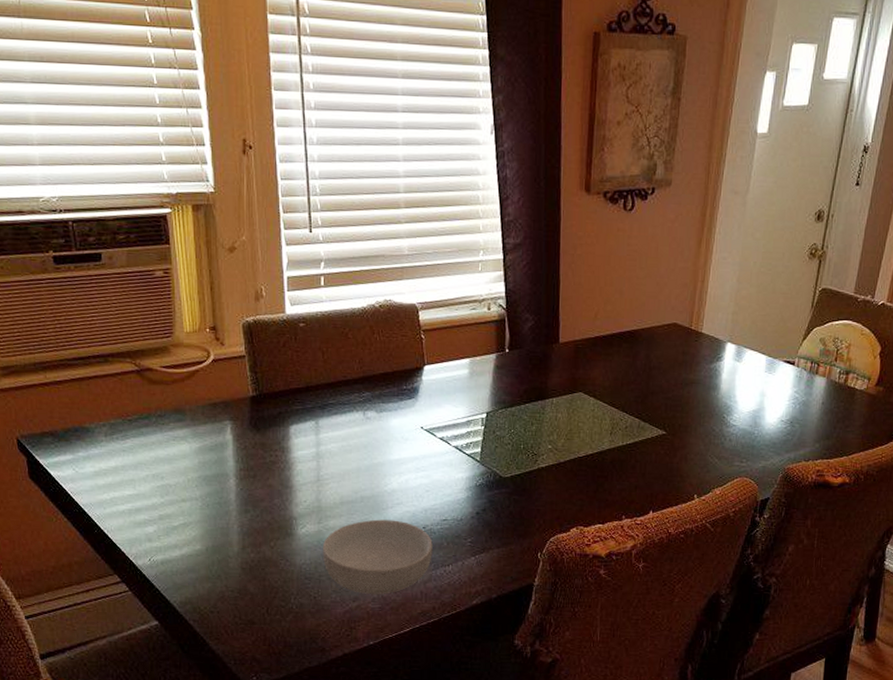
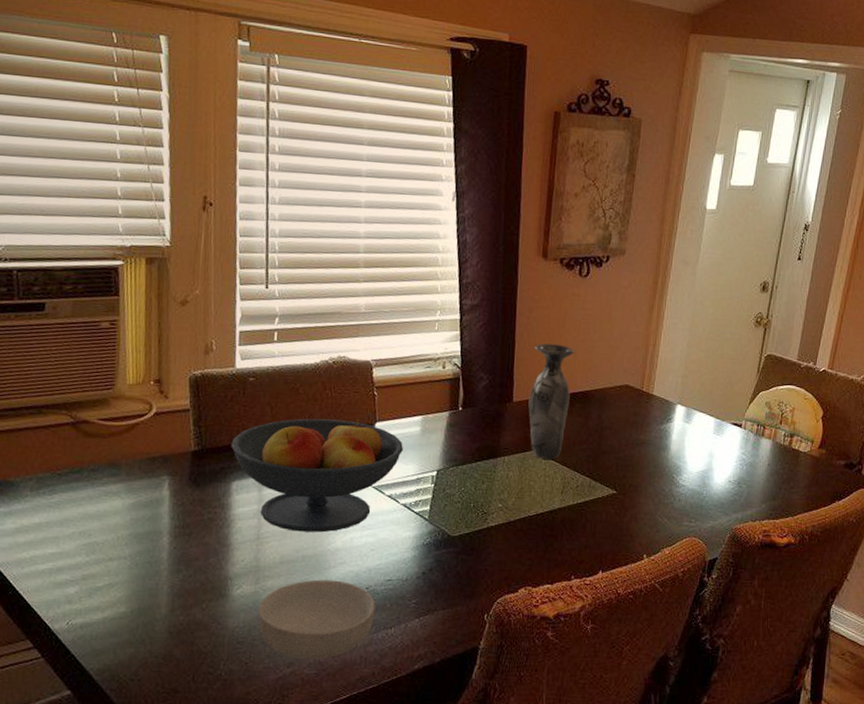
fruit bowl: none [287,362,453,474] -> present [231,418,404,533]
vase: none [575,282,621,401] -> present [528,343,575,460]

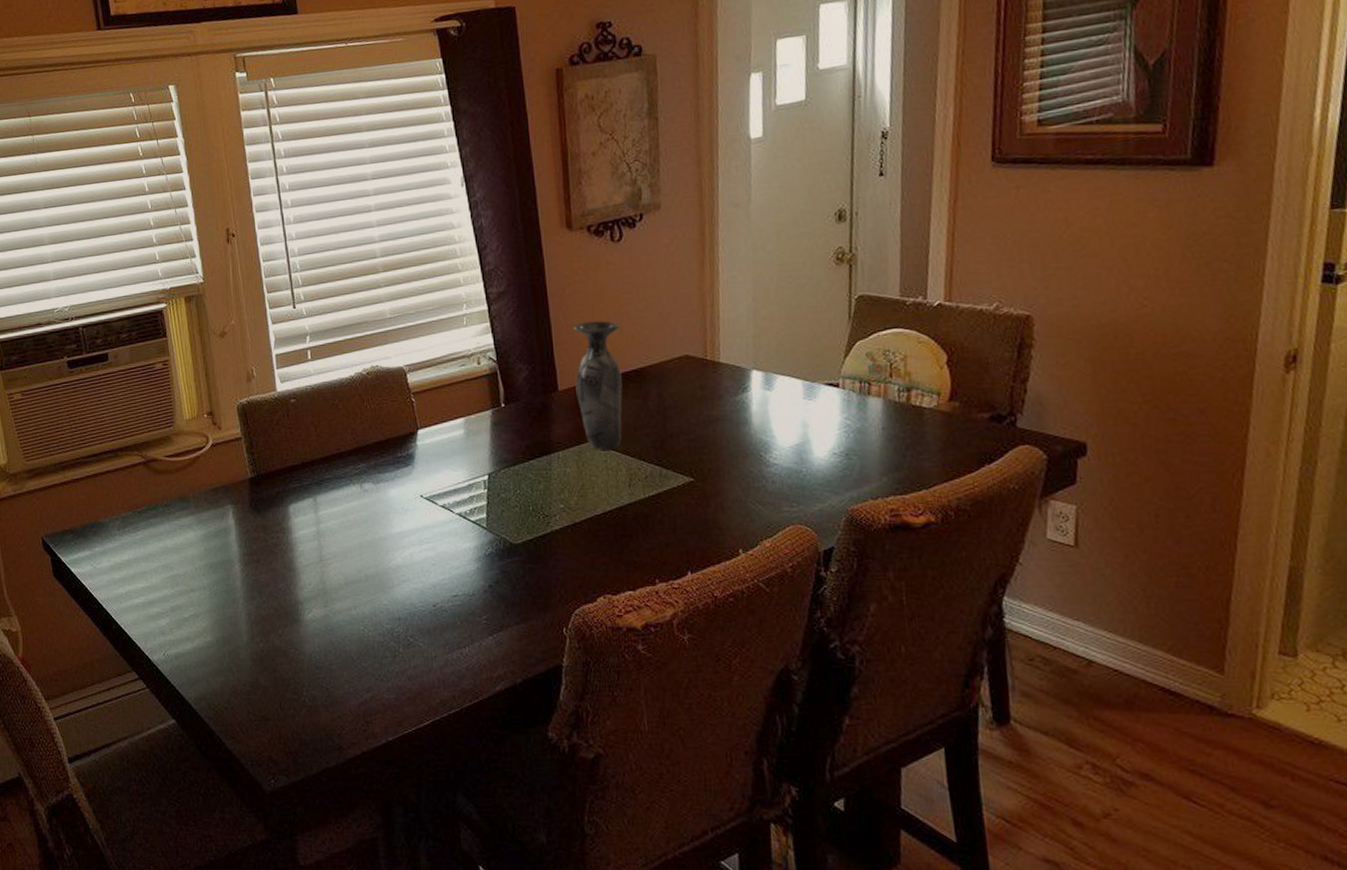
fruit bowl: present [231,418,404,533] -> none [283,428,451,551]
cereal bowl: present [257,579,375,659] -> none [330,599,447,683]

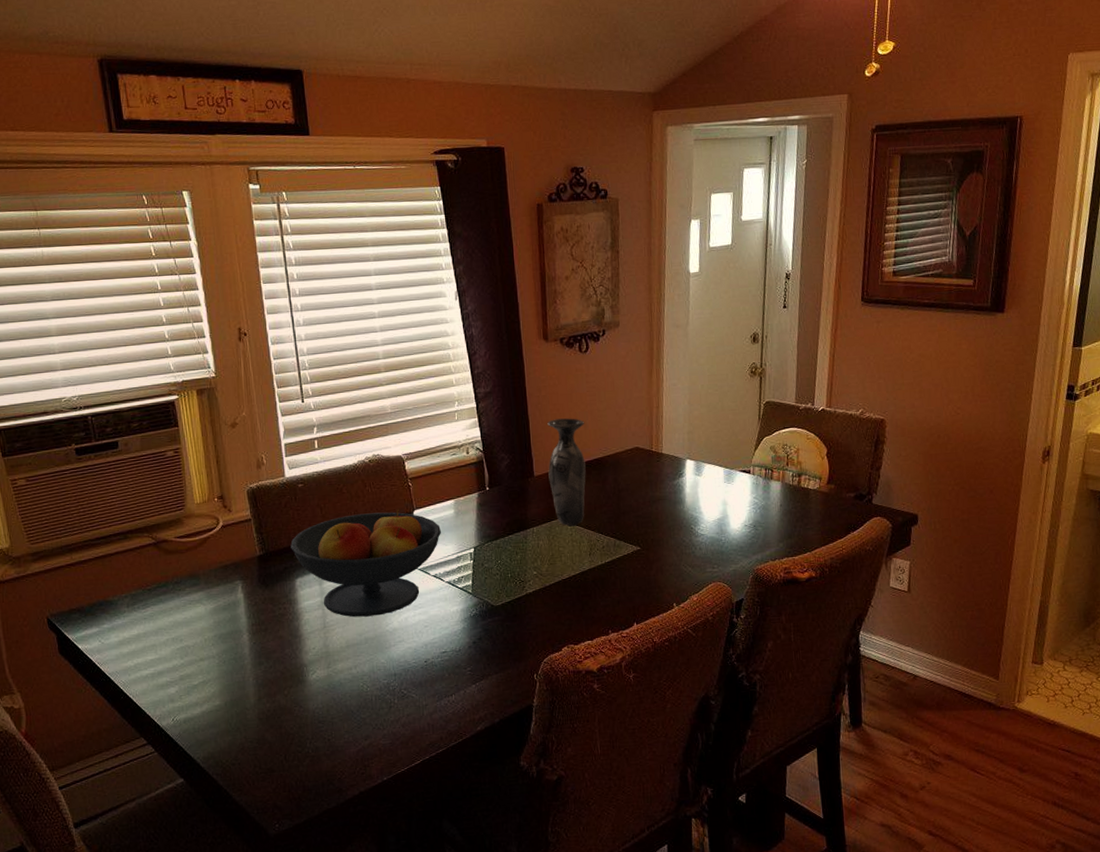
fruit bowl: none [283,428,451,551] -> present [290,509,442,617]

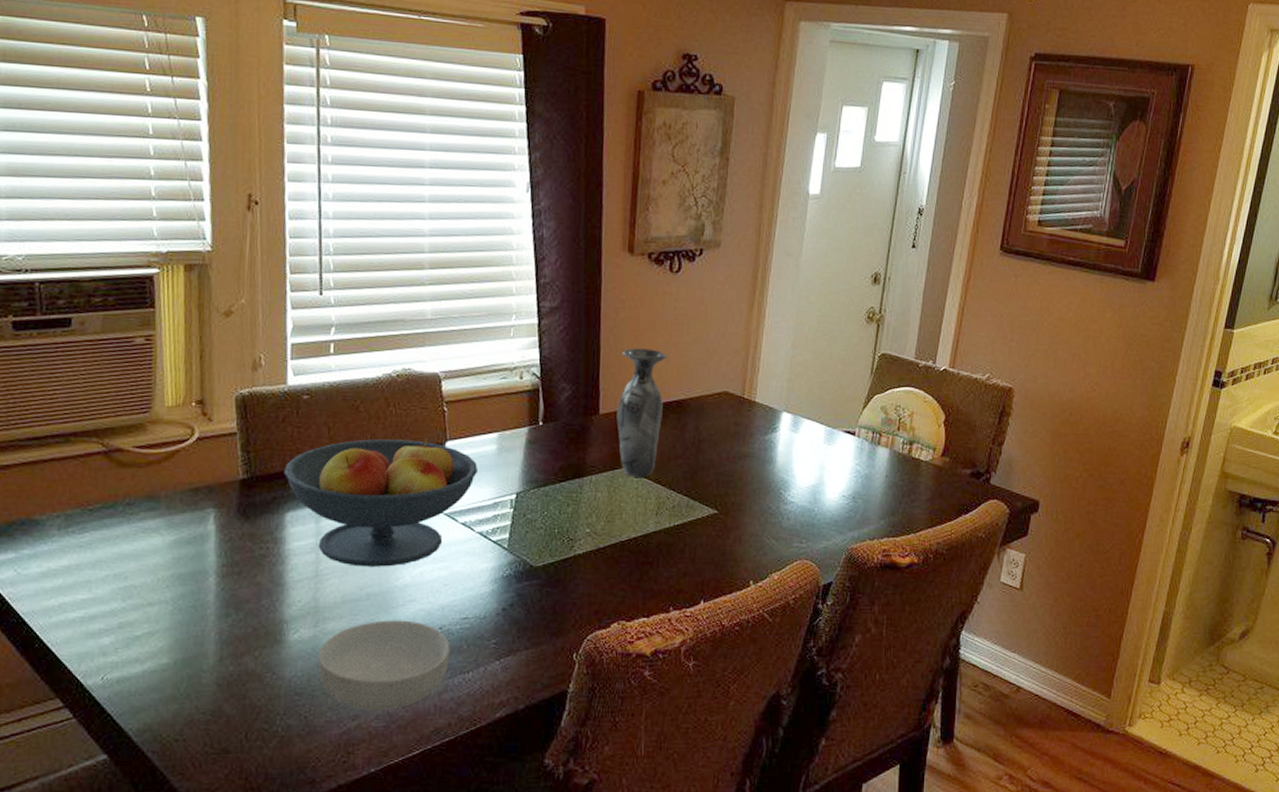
cereal bowl: none [332,657,436,731] -> present [317,620,450,710]

